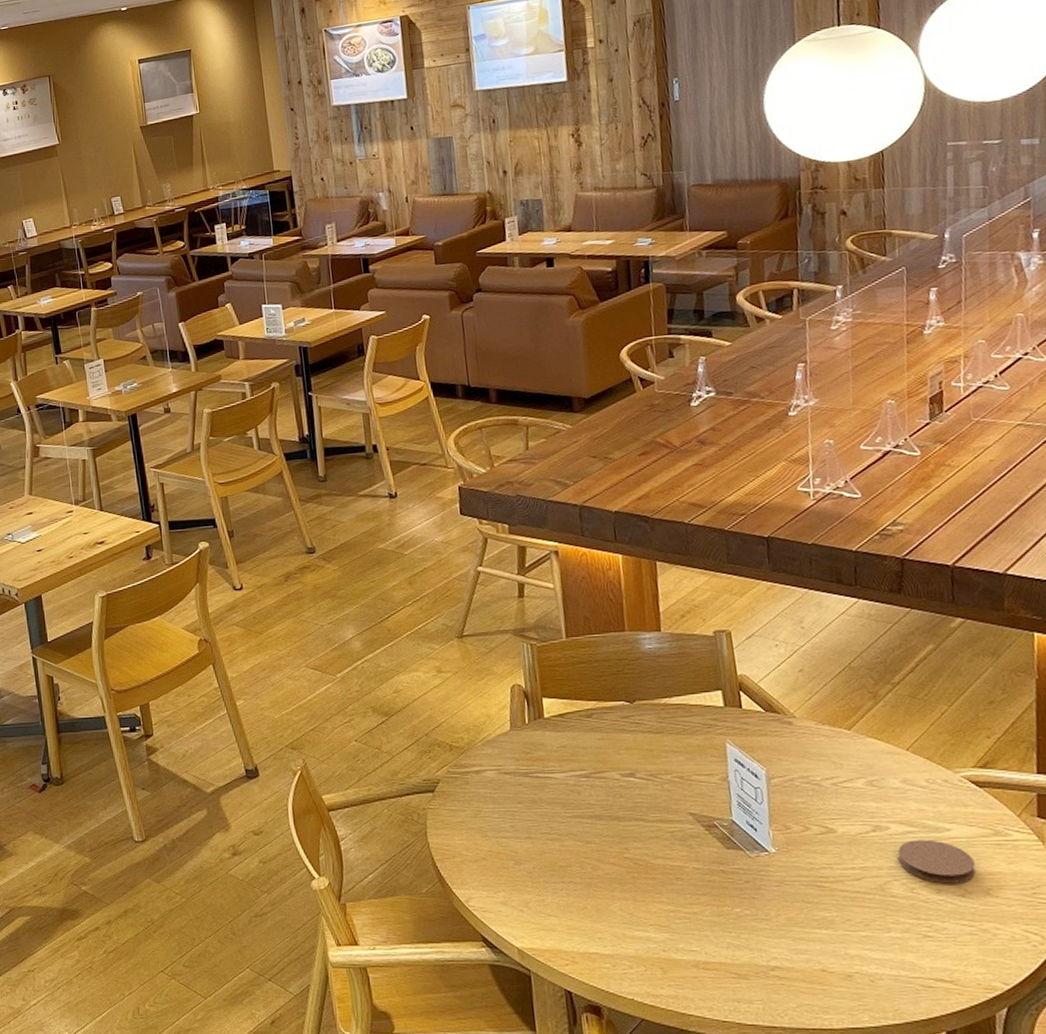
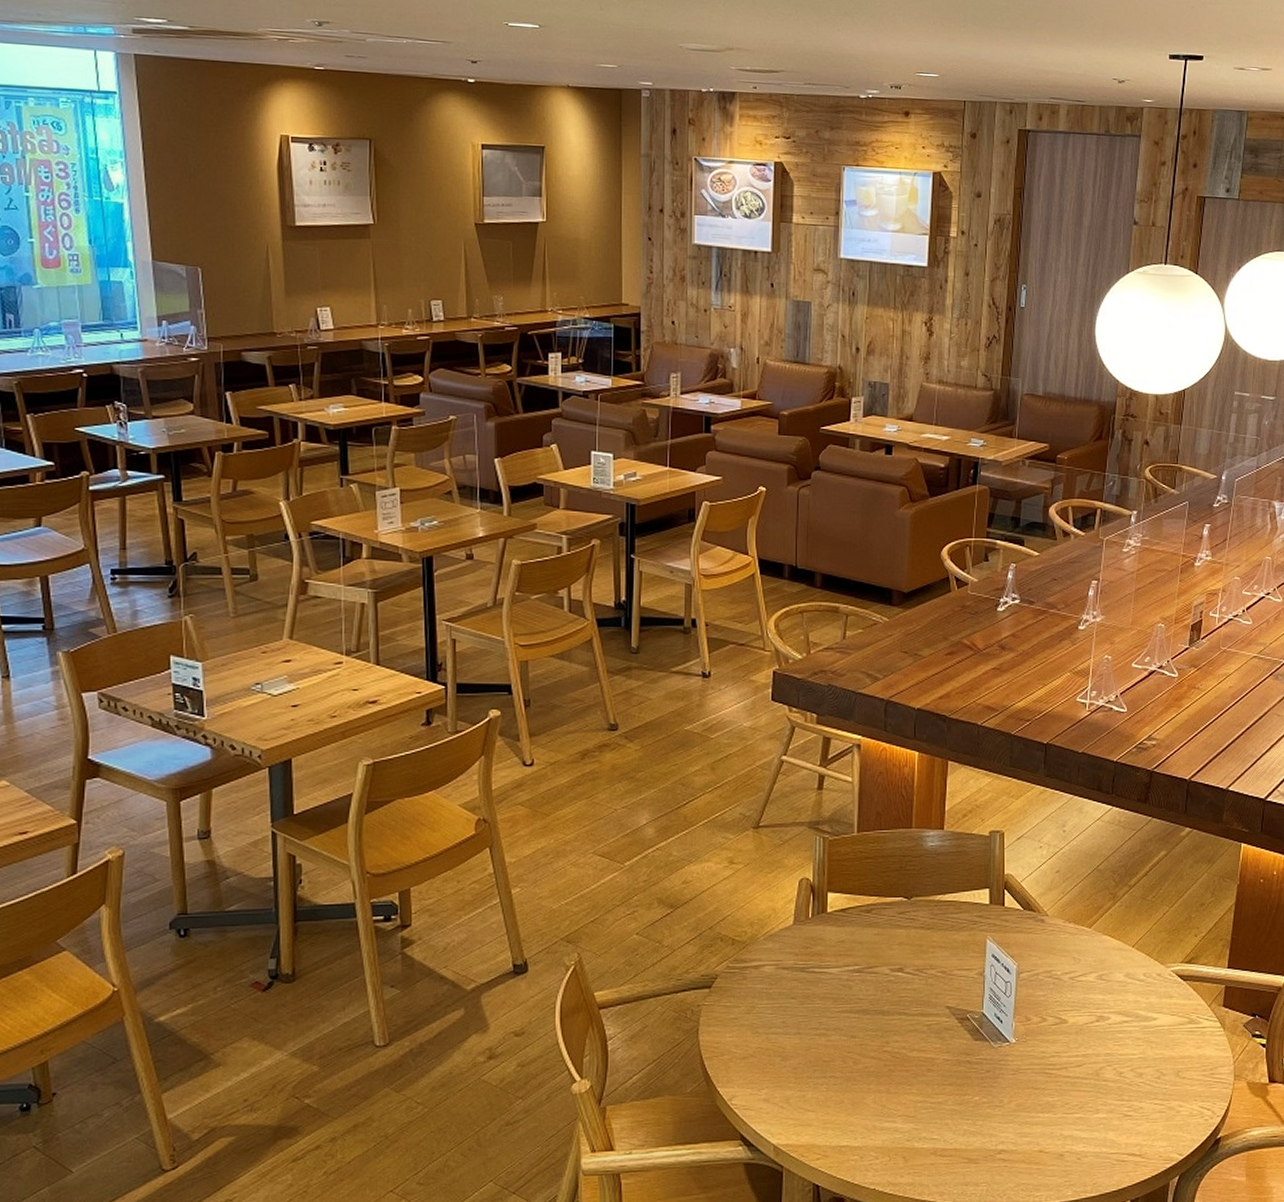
coaster: present [897,839,976,884] -> none [1112,1028,1171,1068]

